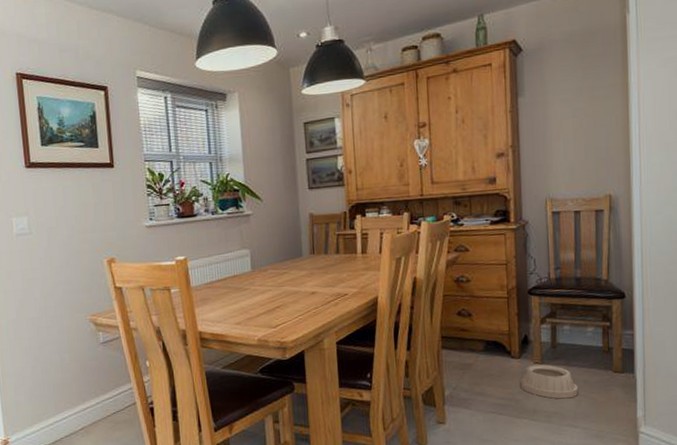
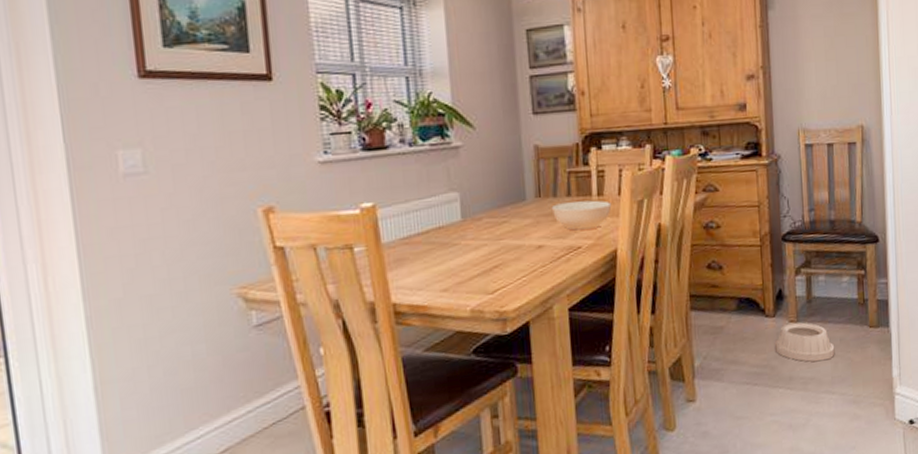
bowl: none [323,257,374,281] -> present [551,200,612,231]

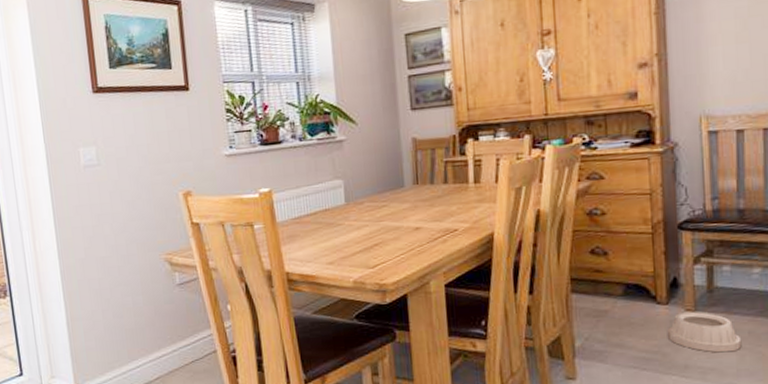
bowl: present [551,200,612,231] -> none [428,187,489,215]

